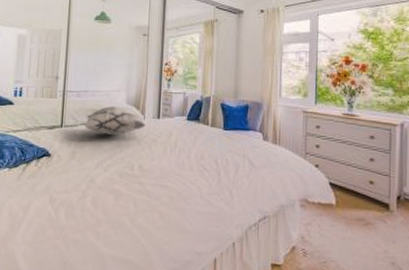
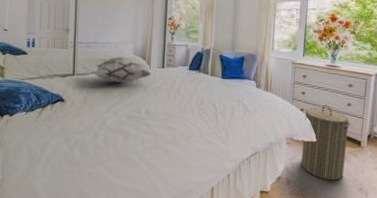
laundry hamper: none [319,160,373,252] -> present [301,105,349,180]

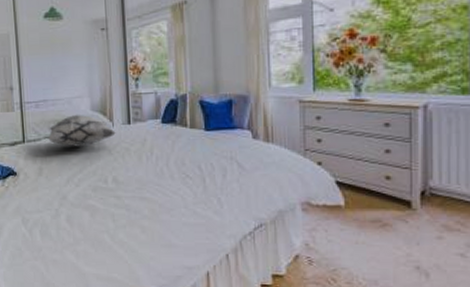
laundry hamper: present [301,105,349,180] -> none [324,154,391,257]

